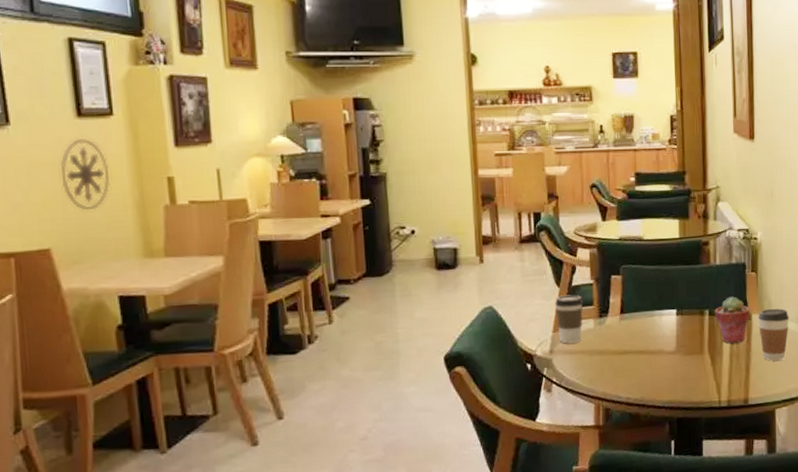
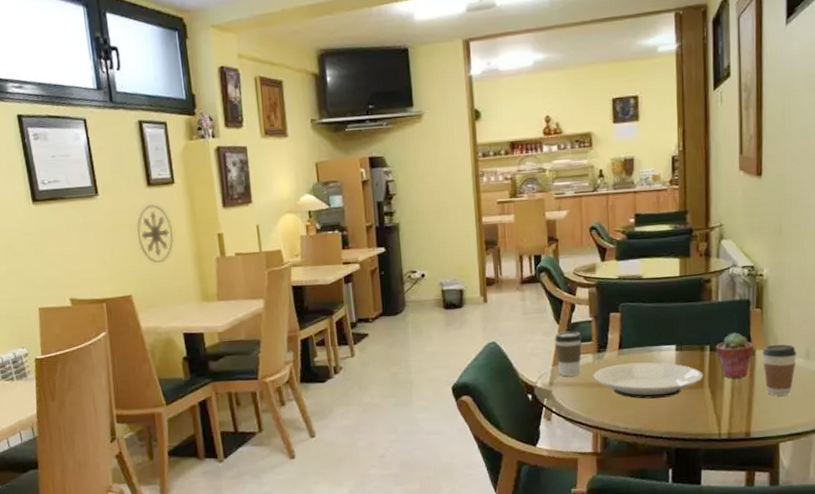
plate: none [595,327,703,367] -> present [593,362,703,399]

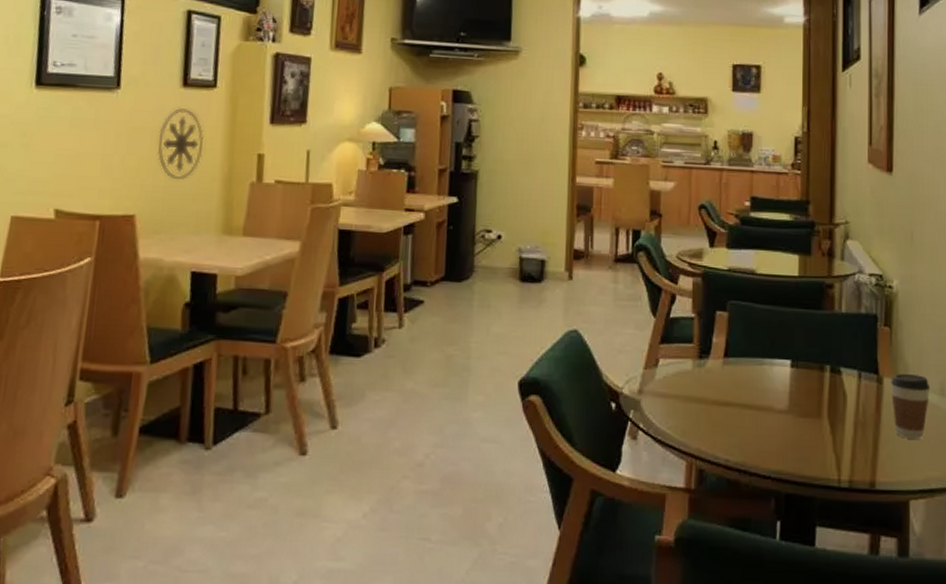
coffee cup: present [555,331,582,377] -> none [649,327,682,385]
plate: present [593,362,703,399] -> none [692,376,822,426]
potted succulent: present [715,332,754,378] -> none [837,352,882,410]

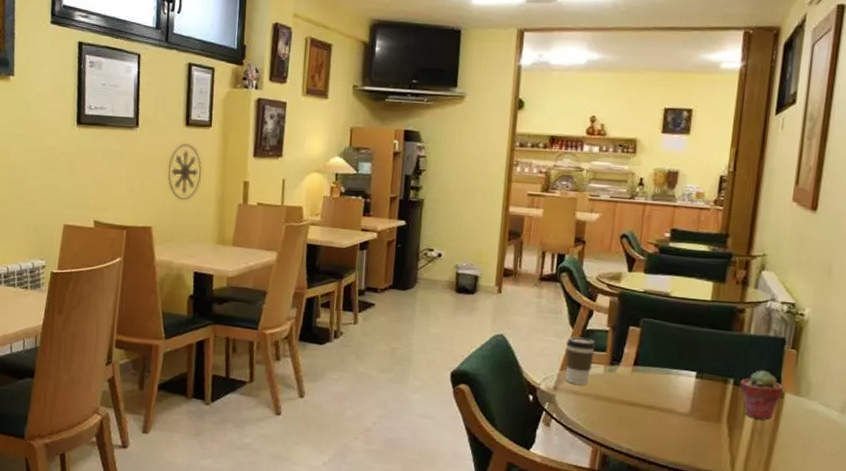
coffee cup: none [649,327,682,385] -> present [565,336,596,385]
potted succulent: none [837,352,882,410] -> present [740,370,783,420]
coffee cup: present [891,374,931,439] -> none [791,391,832,448]

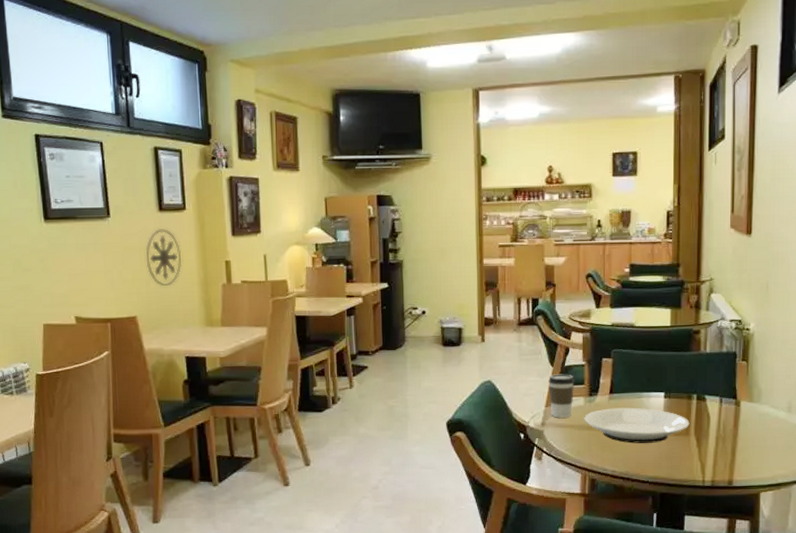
plate: none [602,381,723,426] -> present [584,407,690,443]
potted succulent: present [740,370,783,420] -> none [702,383,739,427]

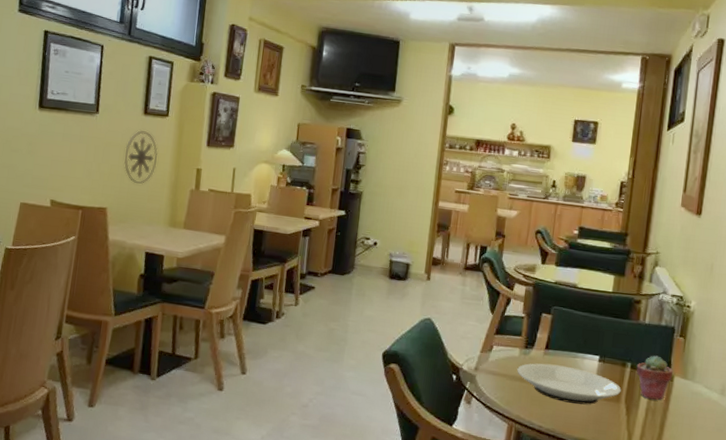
coffee cup: present [548,374,575,418] -> none [485,321,513,366]
potted succulent: none [702,383,739,427] -> present [636,355,673,400]

